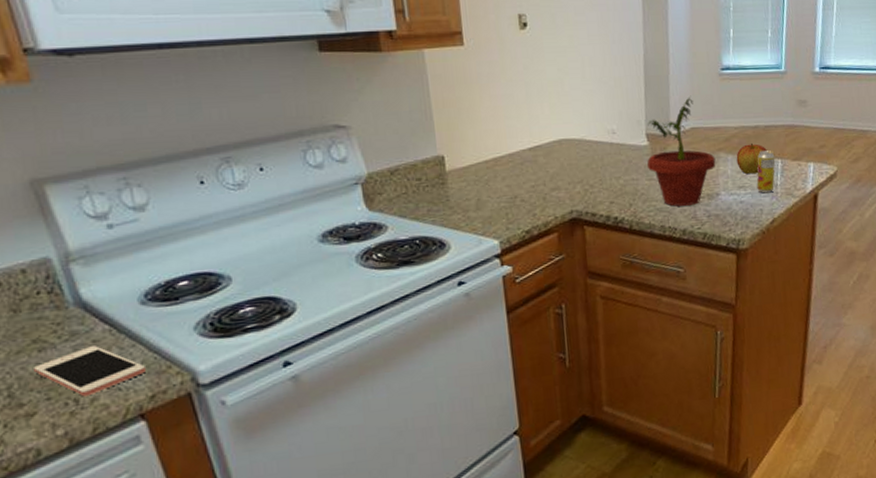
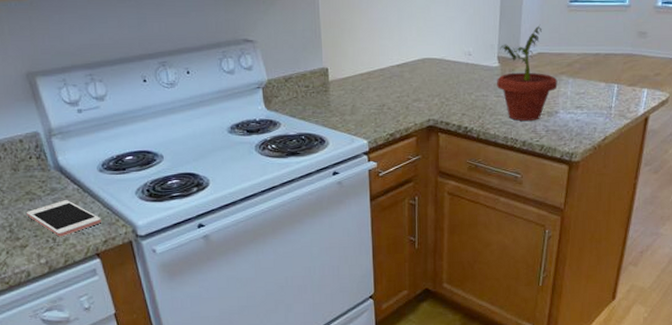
apple: present [736,142,767,174] -> none [576,68,605,97]
beverage can: present [756,150,775,194] -> none [593,76,612,114]

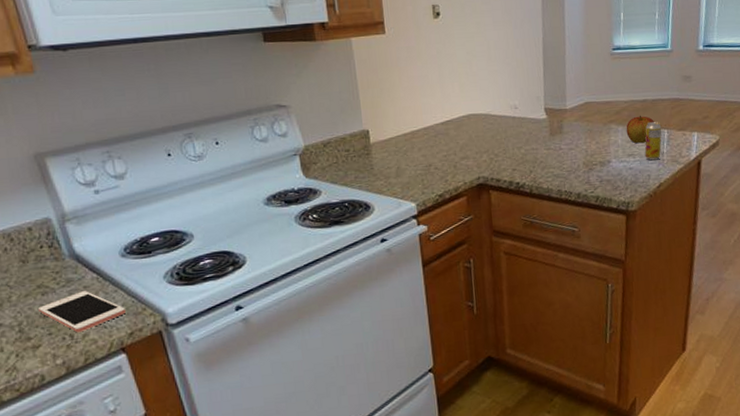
potted plant: present [496,25,558,121] -> none [545,74,608,173]
apple: none [576,68,605,97] -> present [626,115,654,144]
beverage can: none [593,76,612,114] -> present [644,122,662,161]

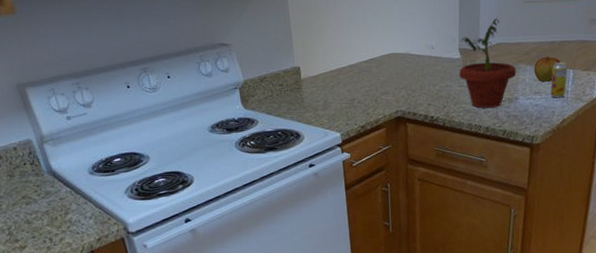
cell phone: present [39,291,125,333] -> none [24,202,94,237]
potted plant: none [545,74,608,173] -> present [458,17,517,108]

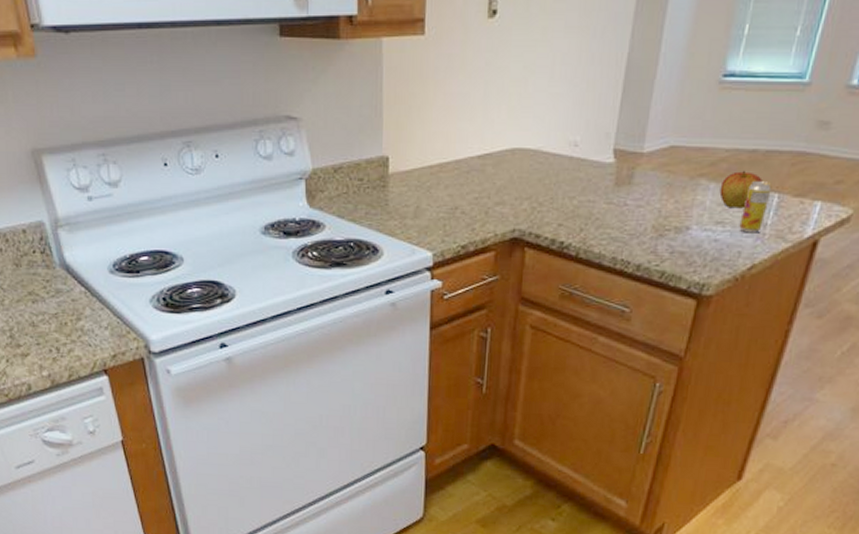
potted plant: present [458,17,517,108] -> none [607,108,694,238]

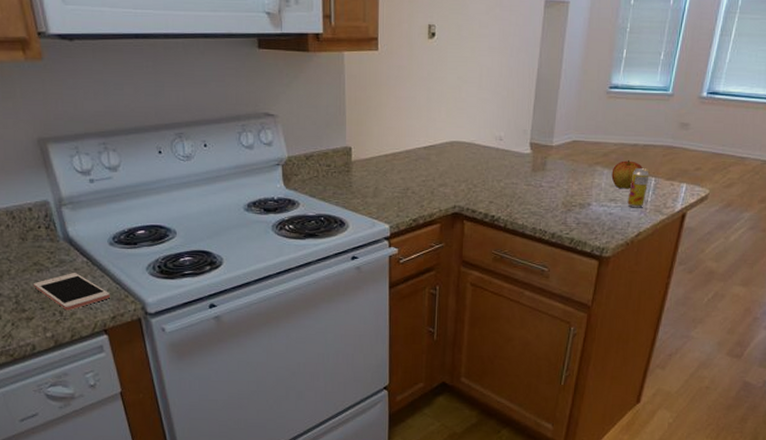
cell phone: none [29,304,110,347] -> present [34,273,110,311]

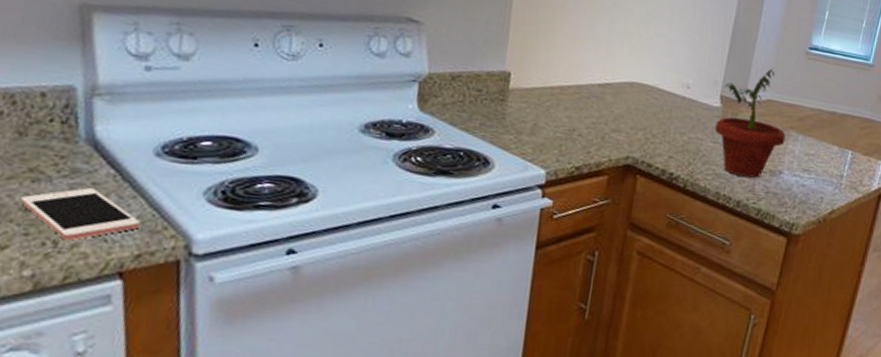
potted plant: none [527,111,592,212] -> present [714,68,786,178]
apple: present [611,159,643,189] -> none [806,127,840,160]
beverage can: present [627,168,650,208] -> none [821,138,847,183]

